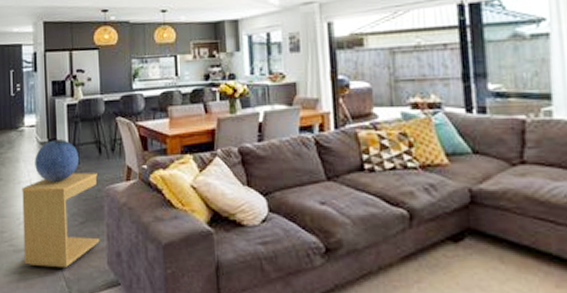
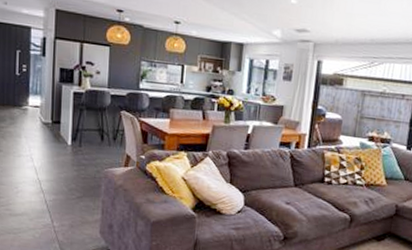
side table: present [22,173,100,268] -> none [20,154,98,233]
decorative sphere: present [35,140,80,182] -> none [37,122,82,160]

